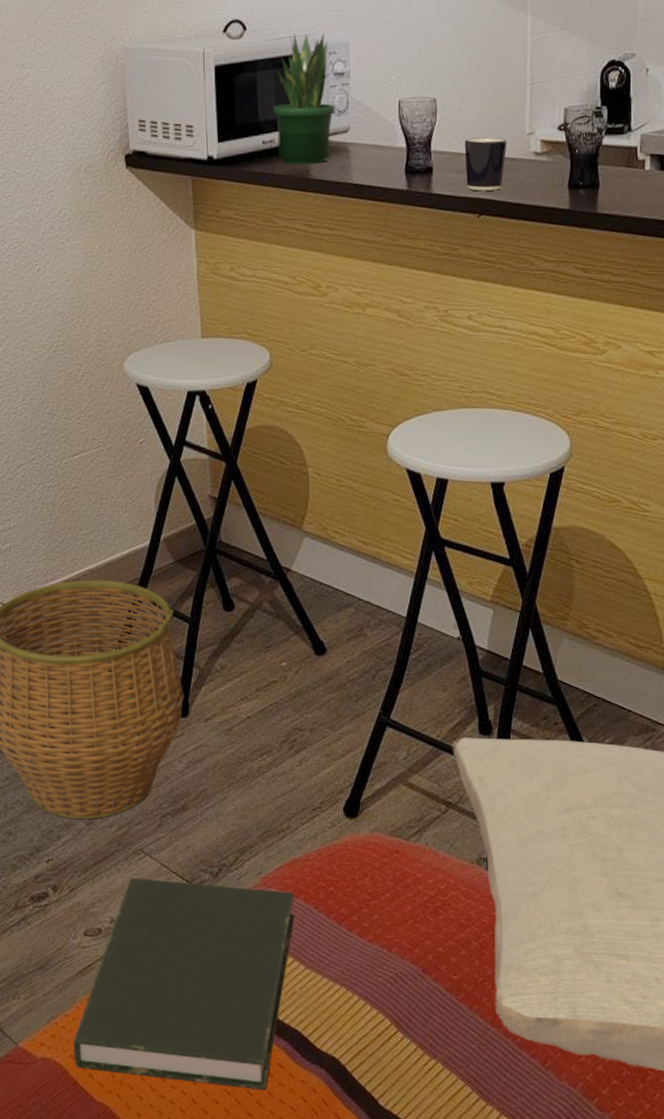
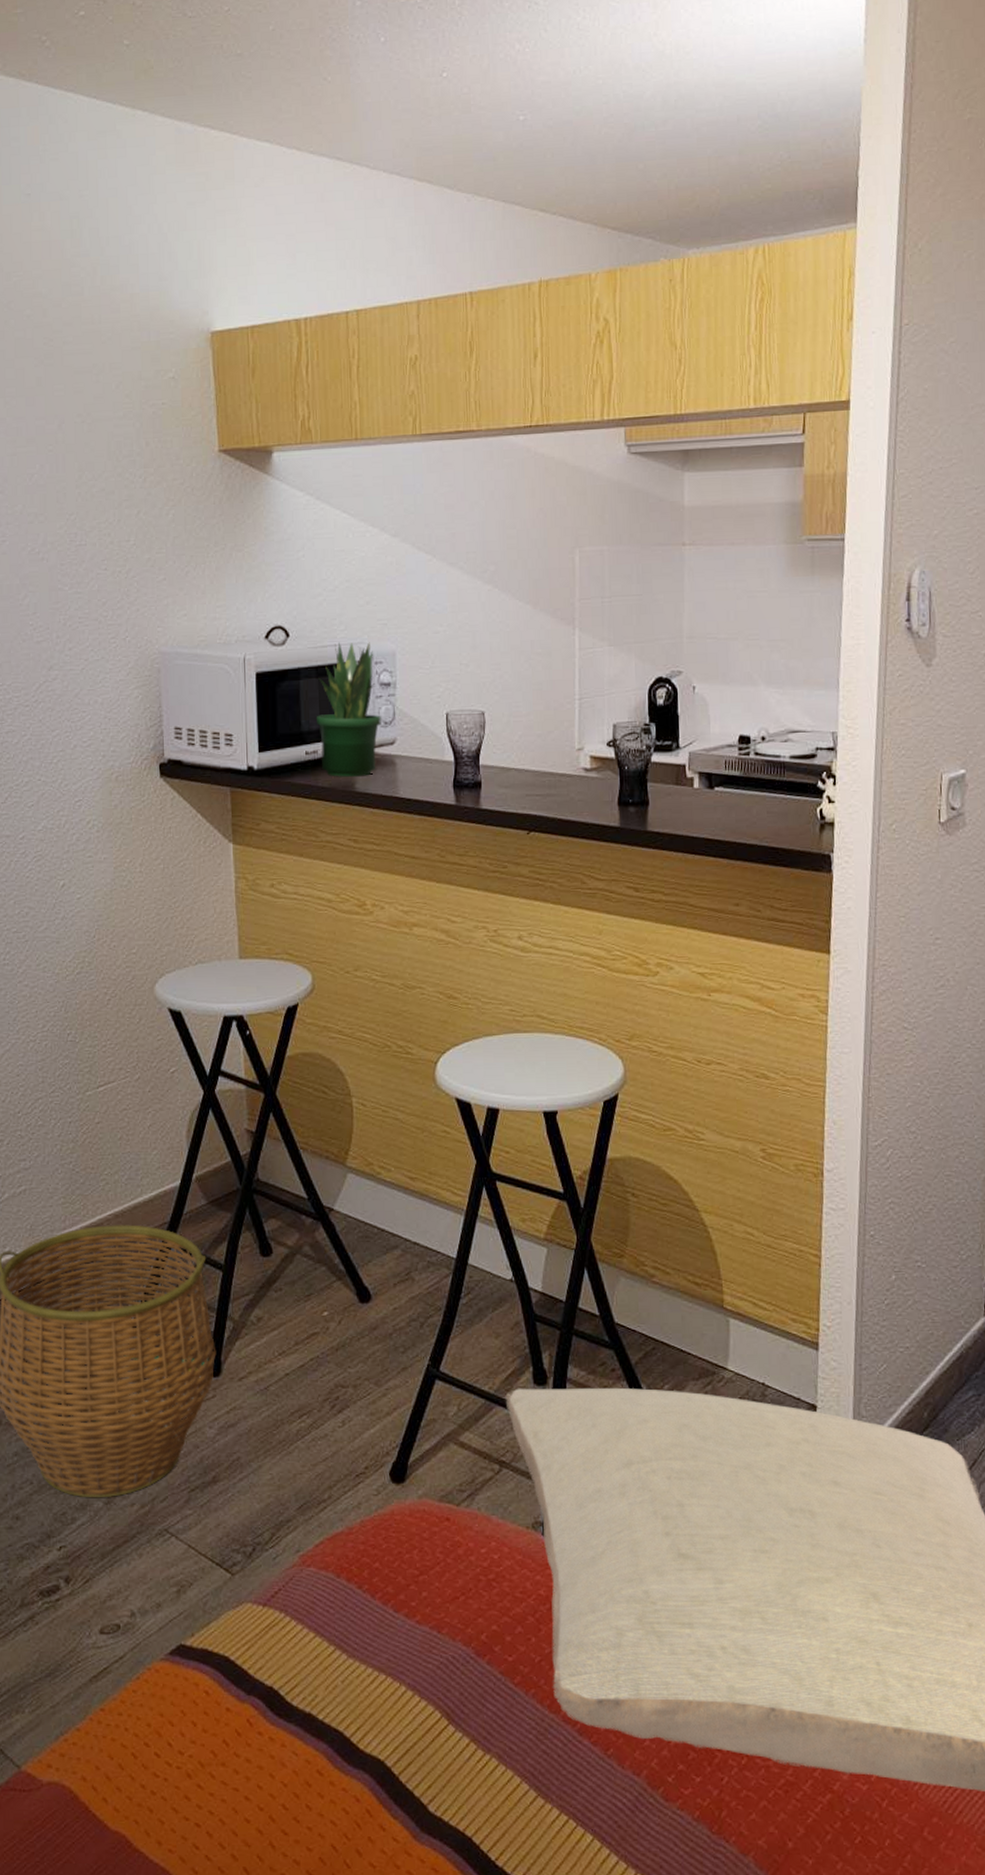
book: present [73,877,295,1090] -> none [84,1563,336,1803]
mug: present [464,137,507,191] -> none [513,752,557,807]

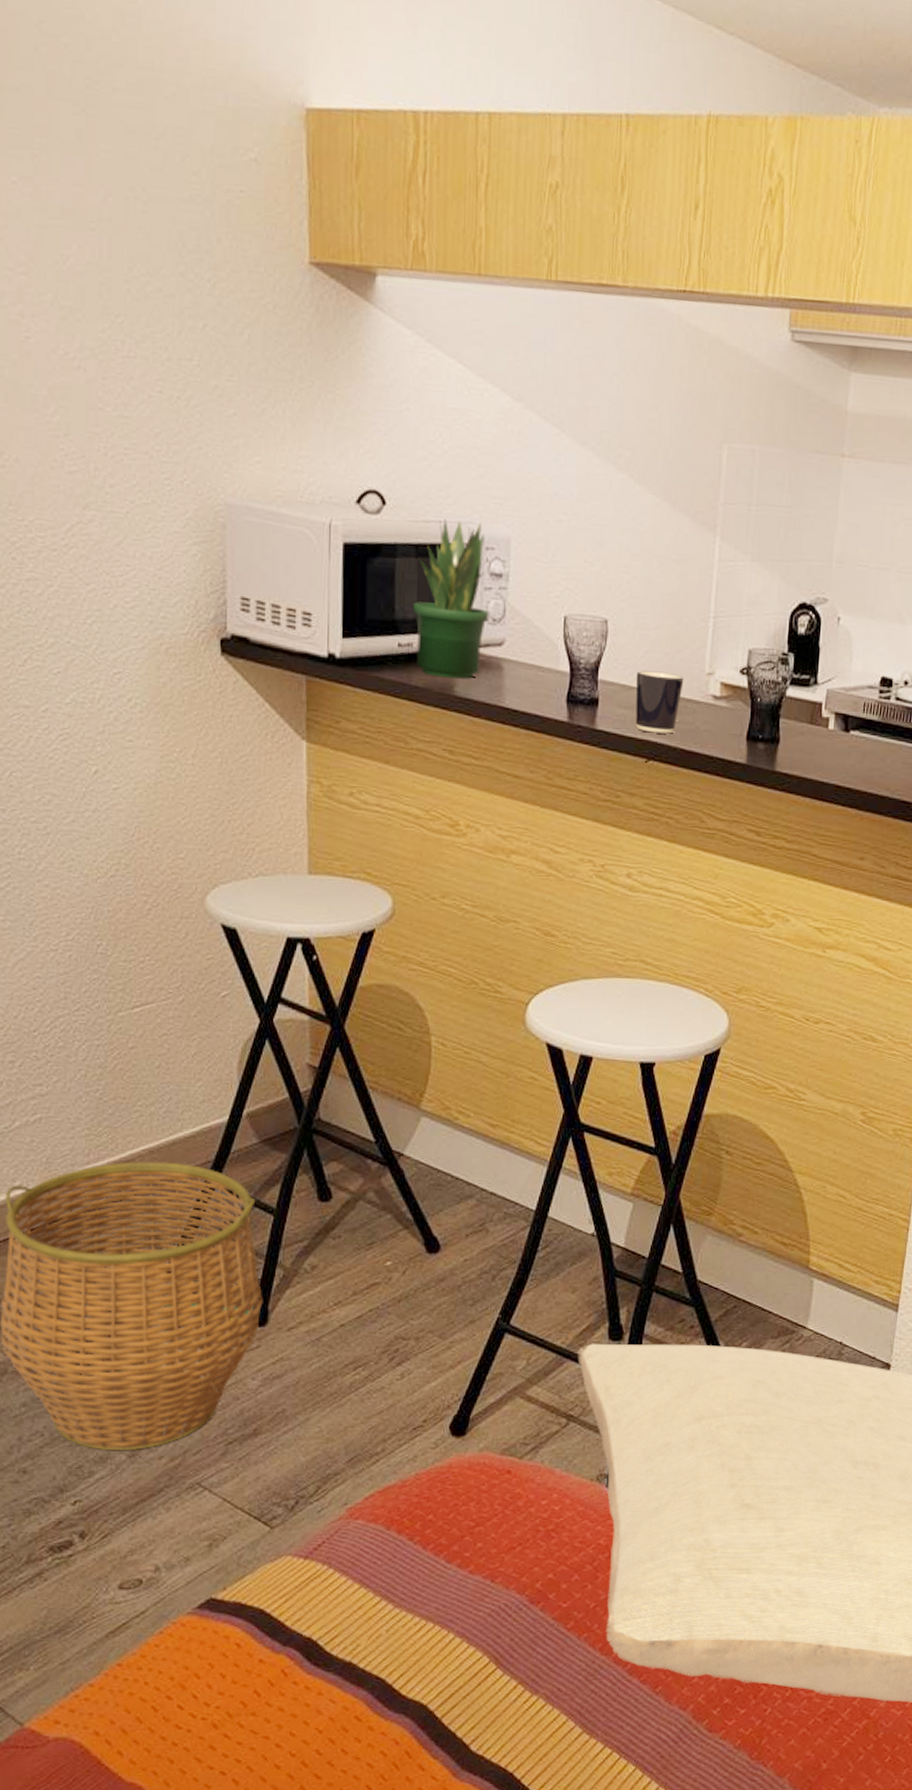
mug: none [513,752,557,807] -> present [635,670,684,734]

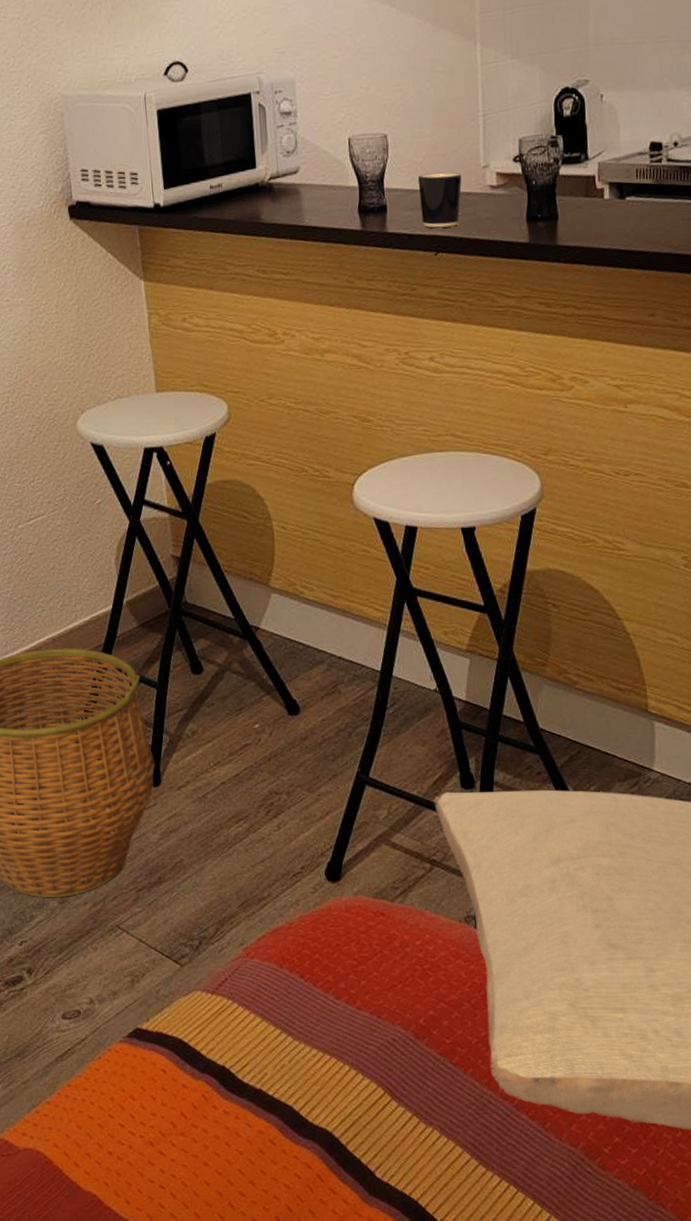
planter: present [412,518,489,680] -> none [218,71,284,210]

